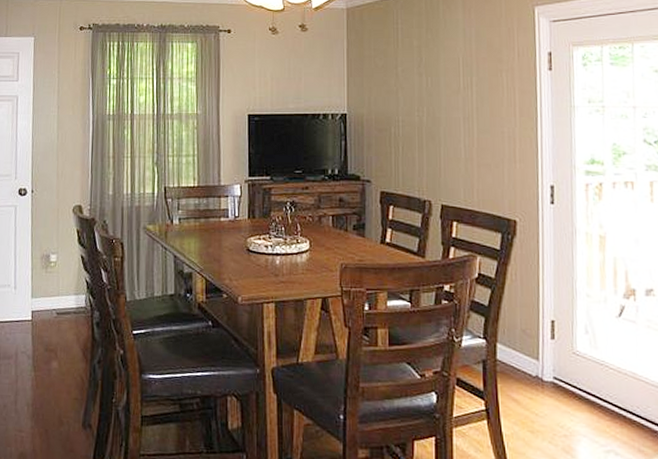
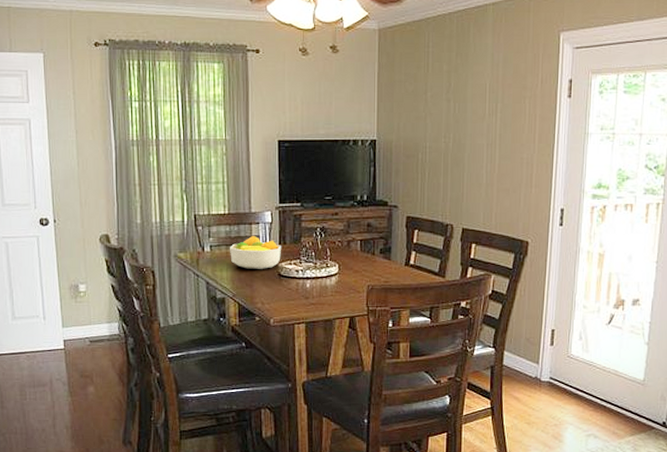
fruit bowl: none [198,209,250,244] -> present [230,236,281,269]

